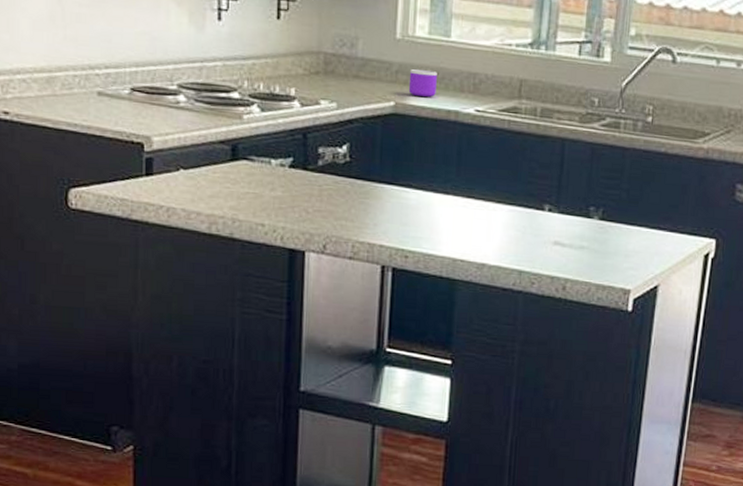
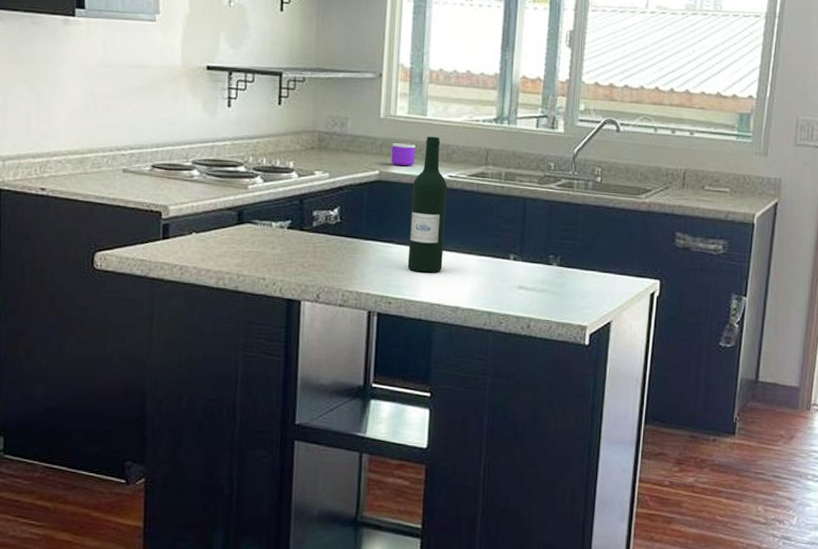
wine bottle: none [427,62,474,224] -> present [407,136,448,273]

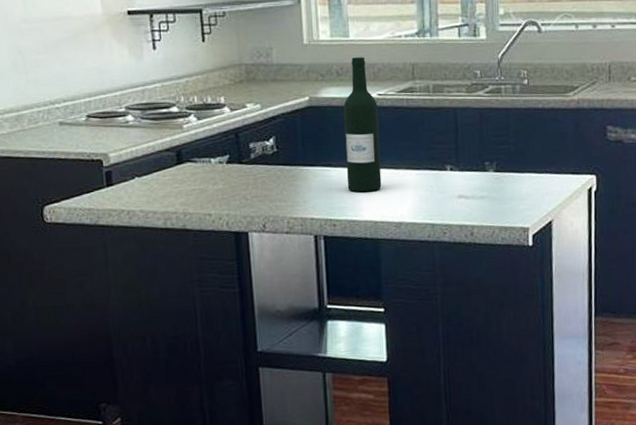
mug: present [391,142,416,166] -> none [318,66,343,89]

